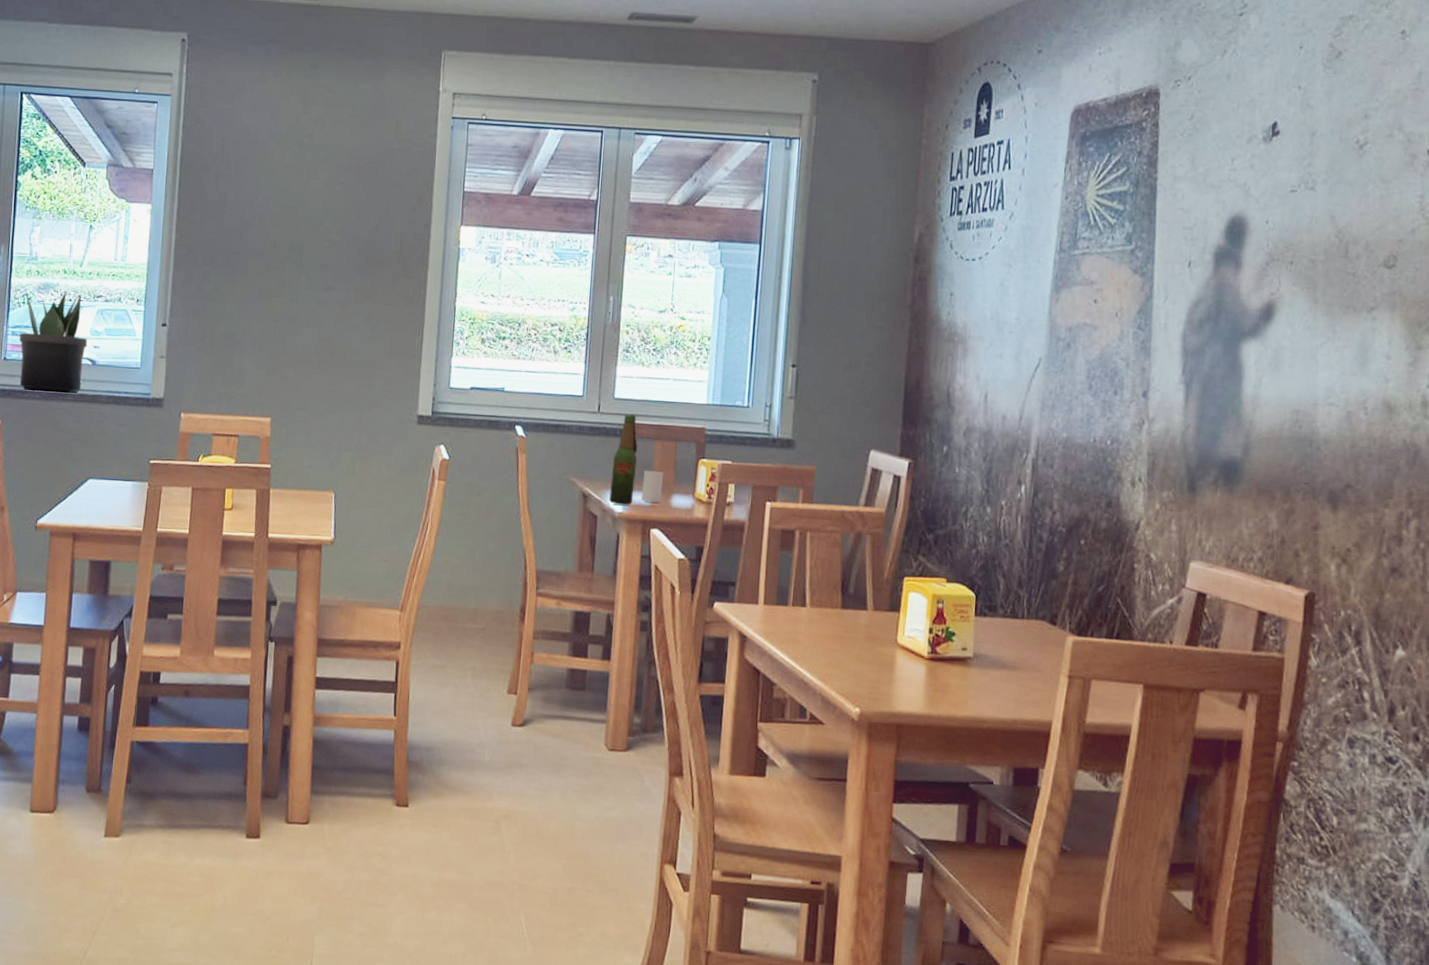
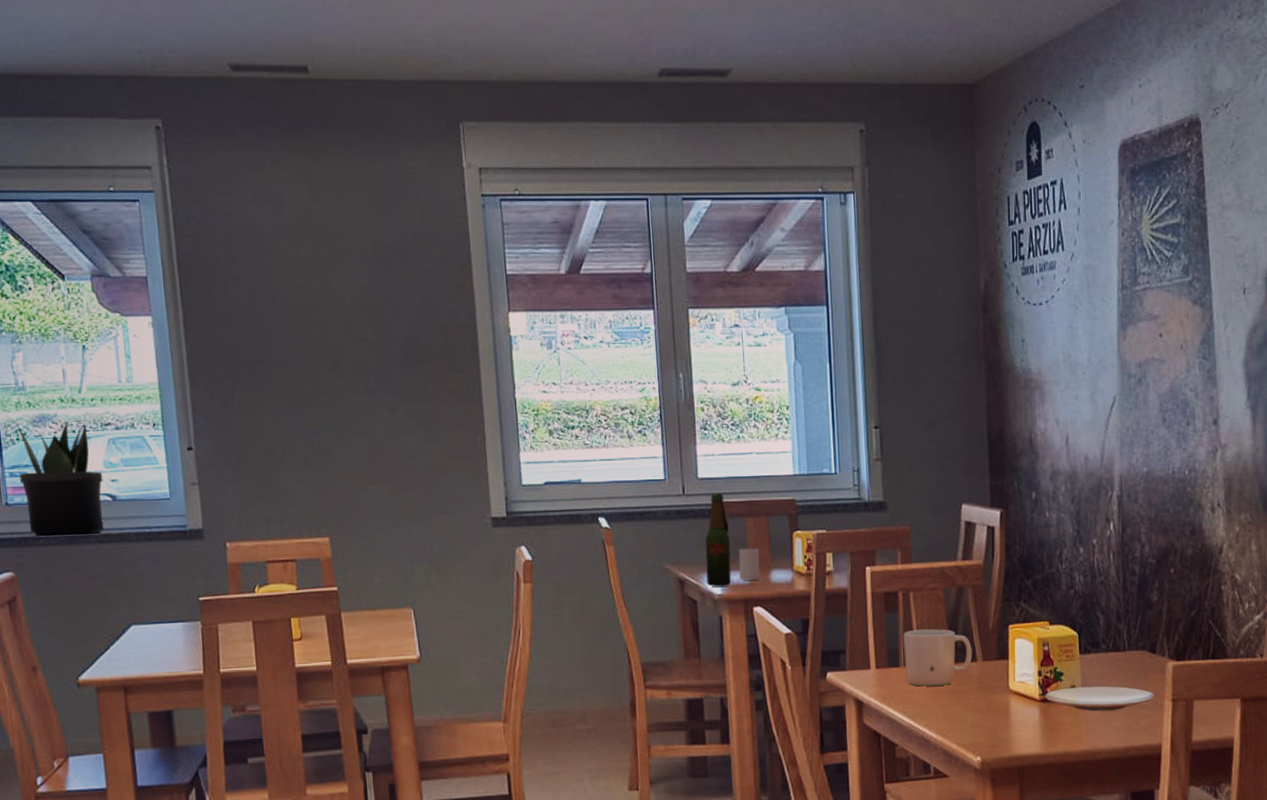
mug: none [792,570,864,630] -> present [903,629,972,687]
plate: none [934,649,1050,679] -> present [1045,686,1155,712]

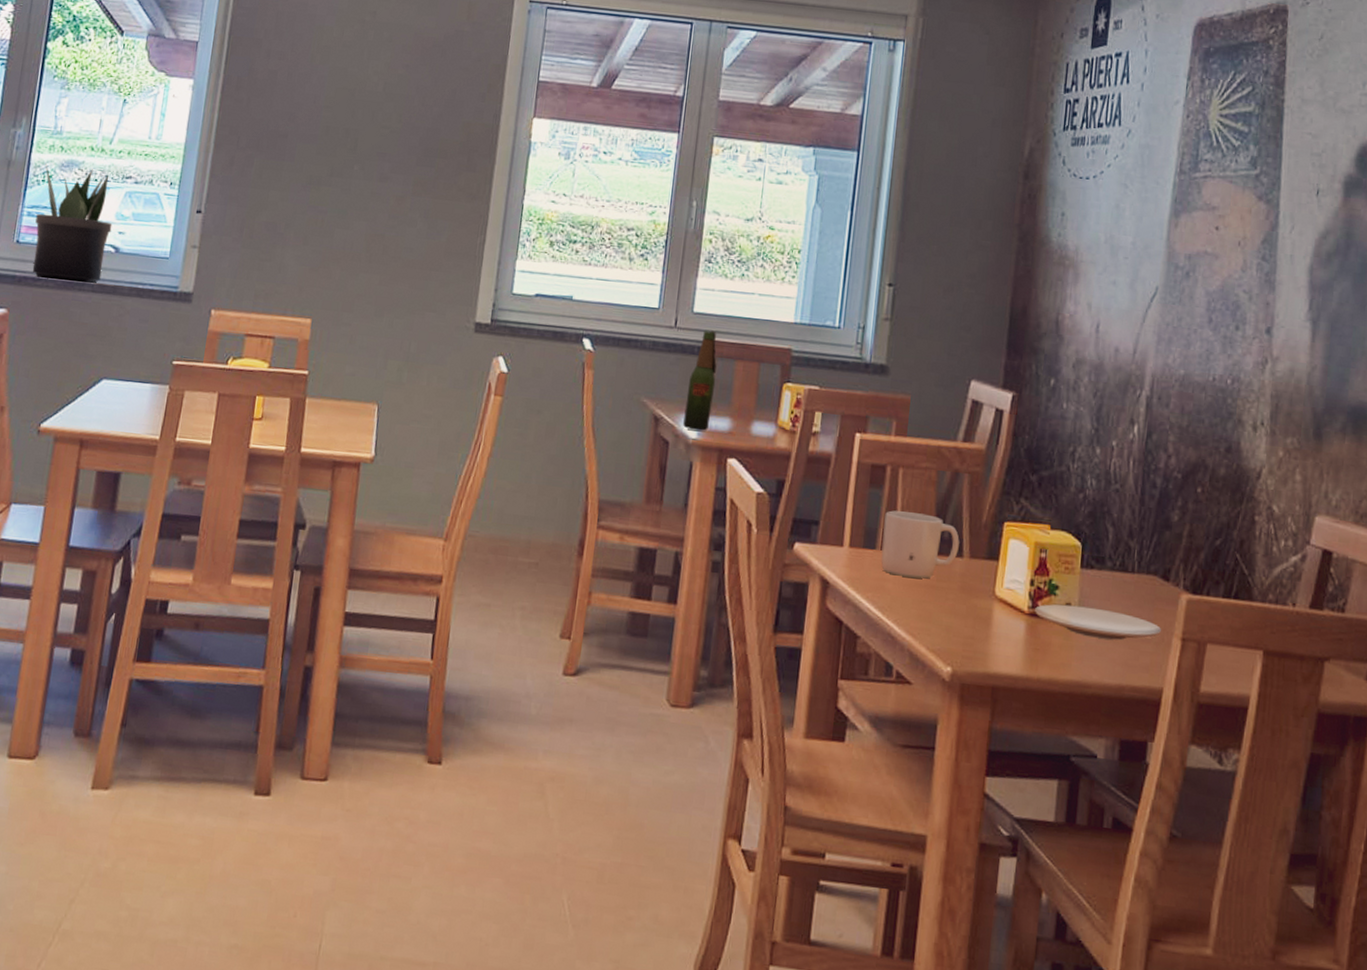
cup: present [738,548,760,581] -> none [718,392,745,430]

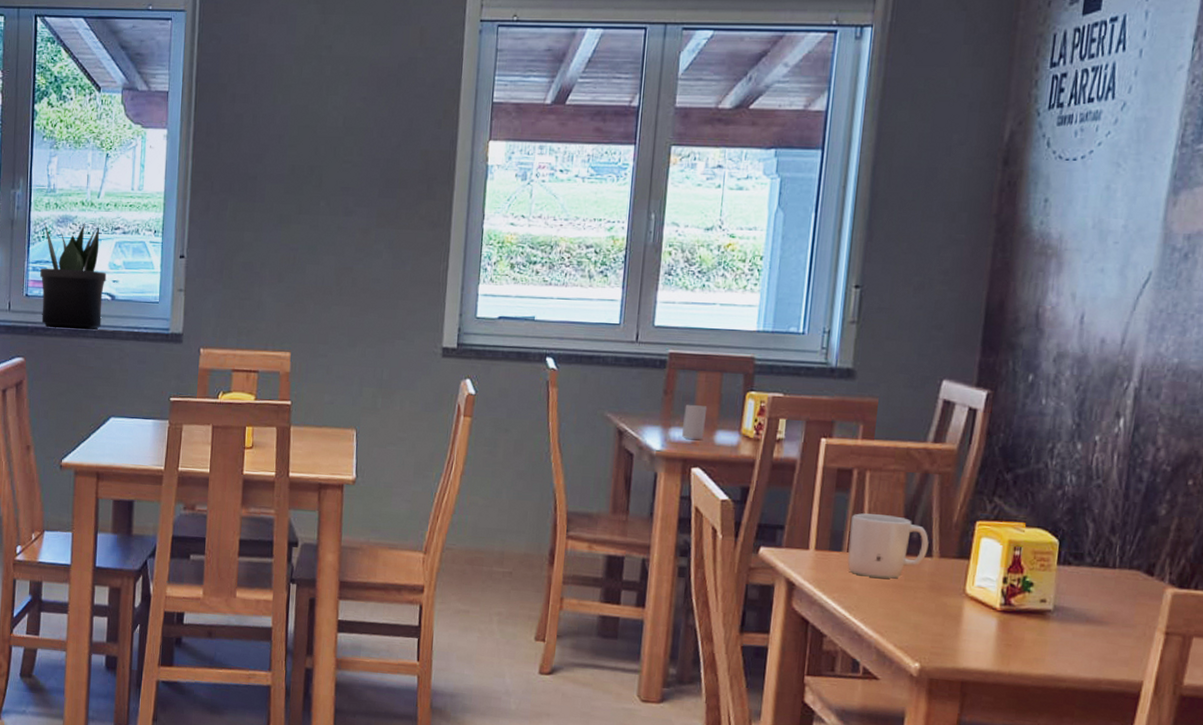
beer bottle: present [682,330,717,432] -> none [646,343,679,443]
cup: none [718,392,745,430] -> present [681,404,708,440]
plate: present [1035,604,1162,640] -> none [1007,601,1144,635]

